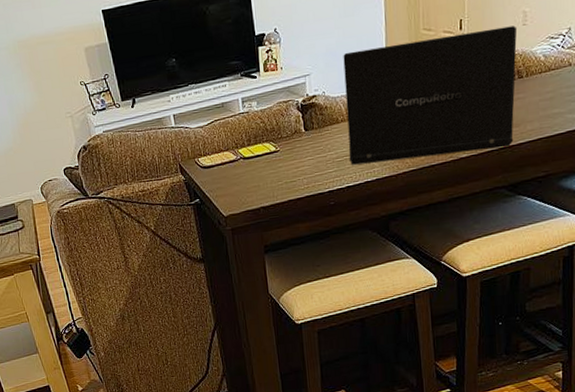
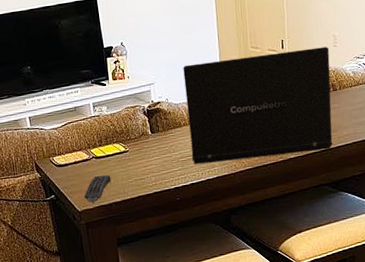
remote control: none [231,177,260,207] -> present [84,174,112,203]

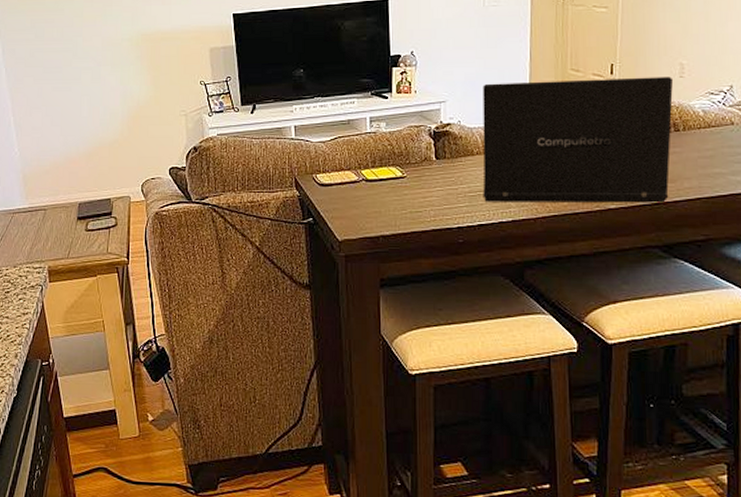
remote control: present [84,174,112,203] -> none [348,201,382,232]

